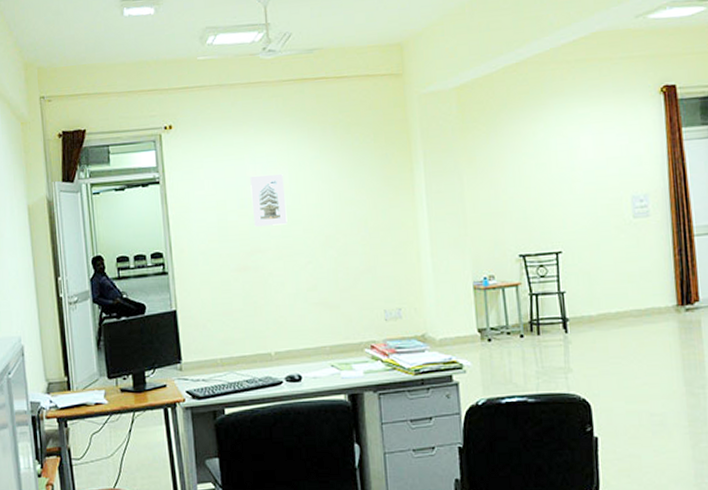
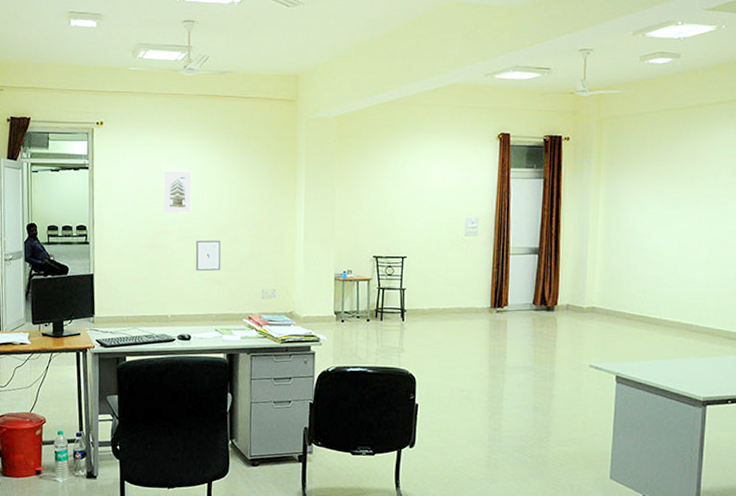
wall art: none [296,253,331,295] -> present [195,240,221,271]

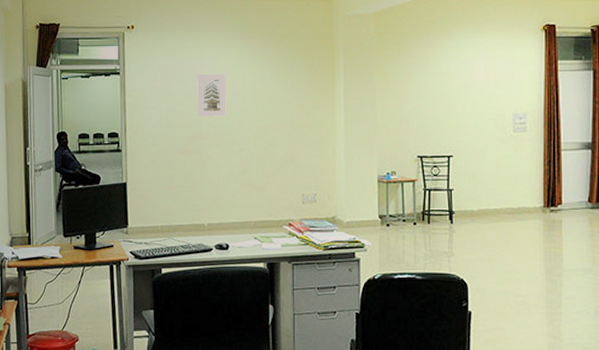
wall art: present [195,240,221,271] -> none [232,143,259,177]

